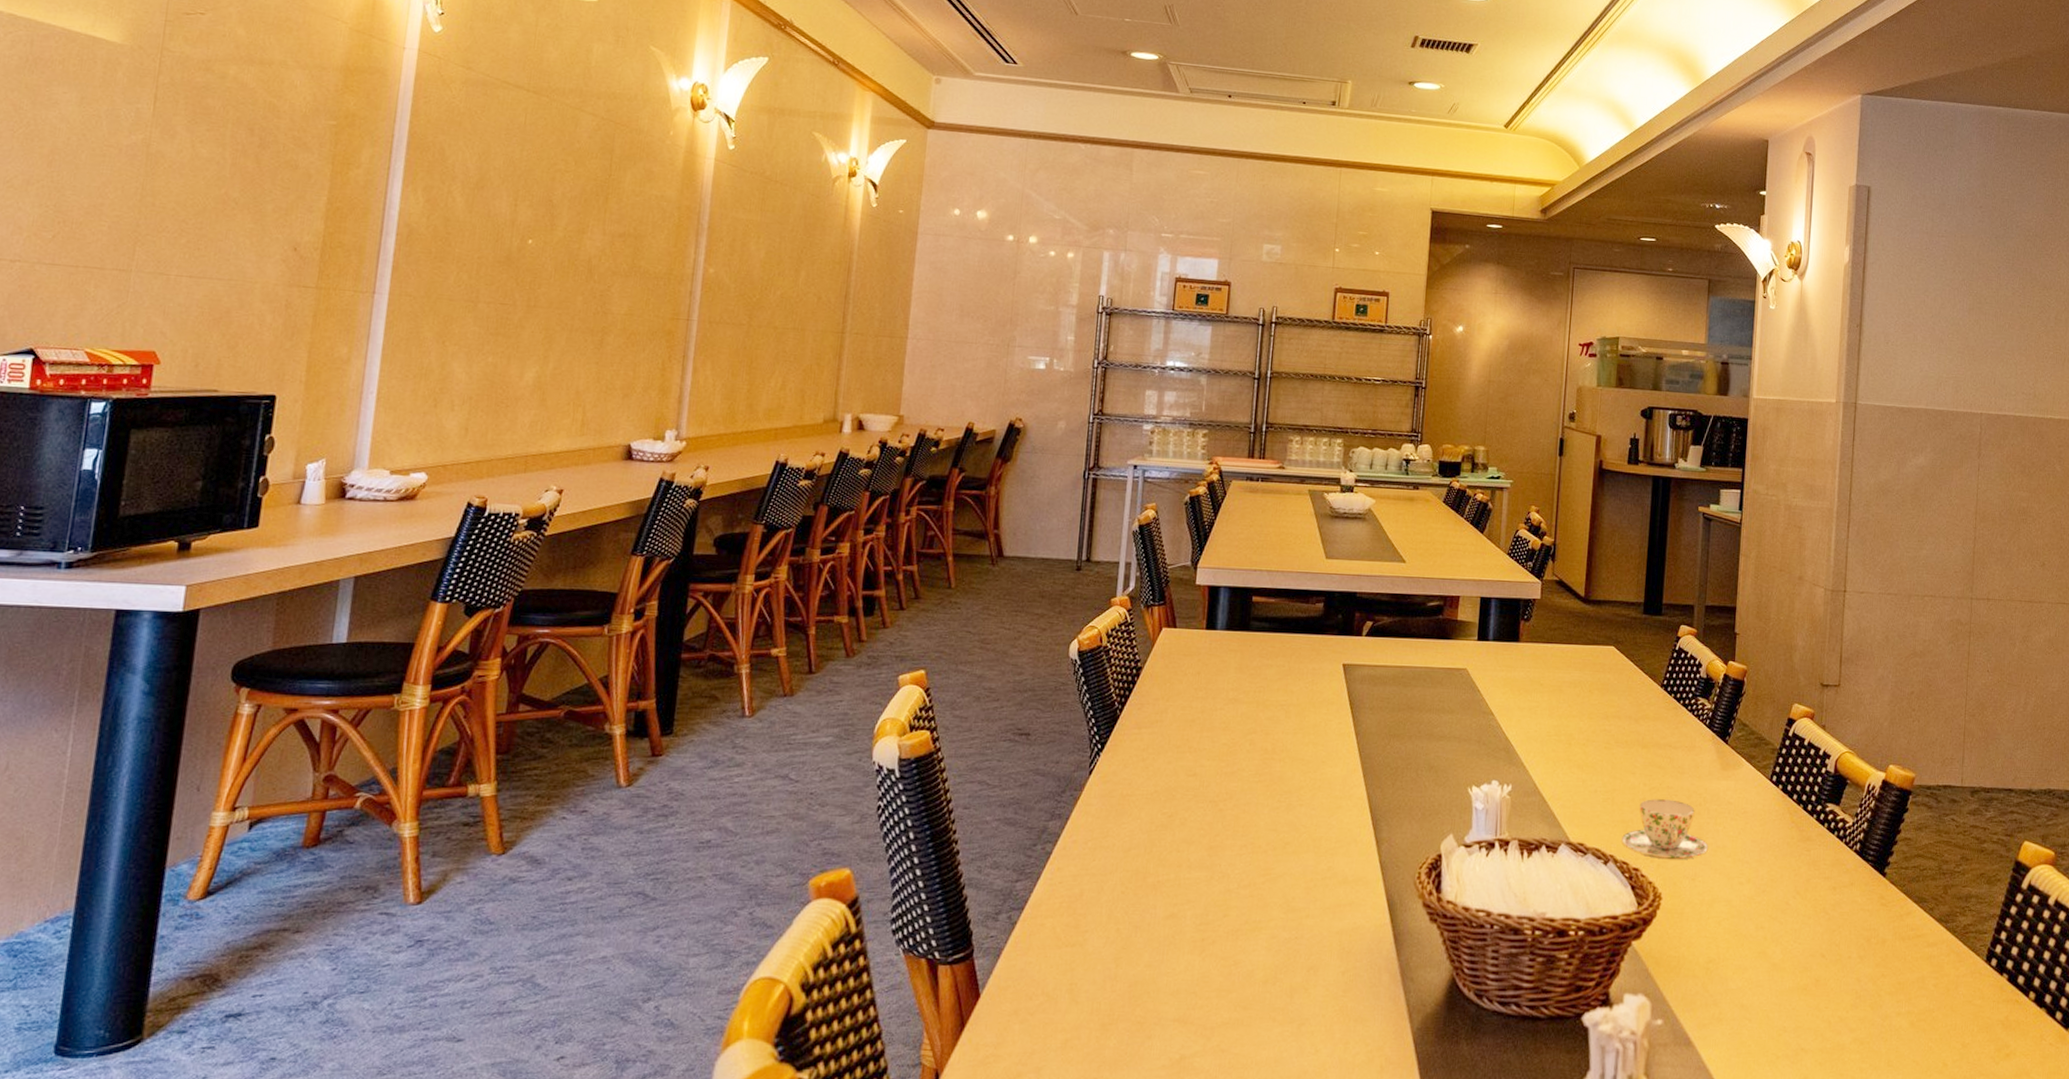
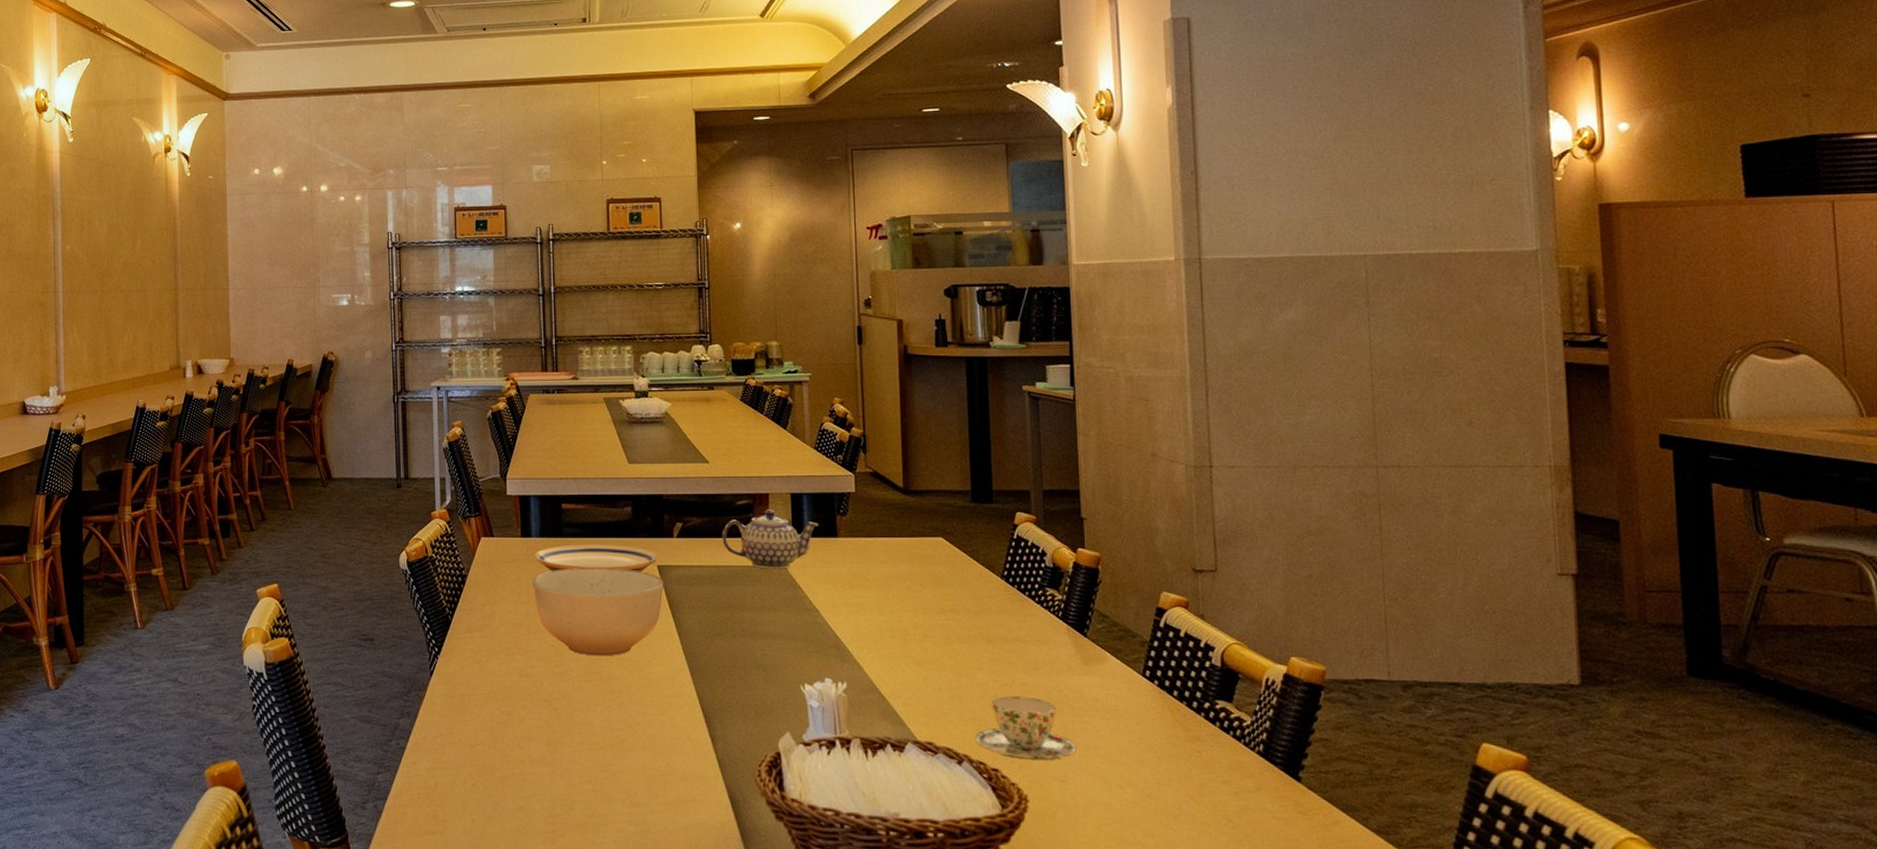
bowl: none [1211,663,1348,756] -> present [531,567,664,656]
plate: none [1217,639,1345,671] -> present [534,544,658,573]
teapot: none [1409,611,1503,672] -> present [722,508,819,570]

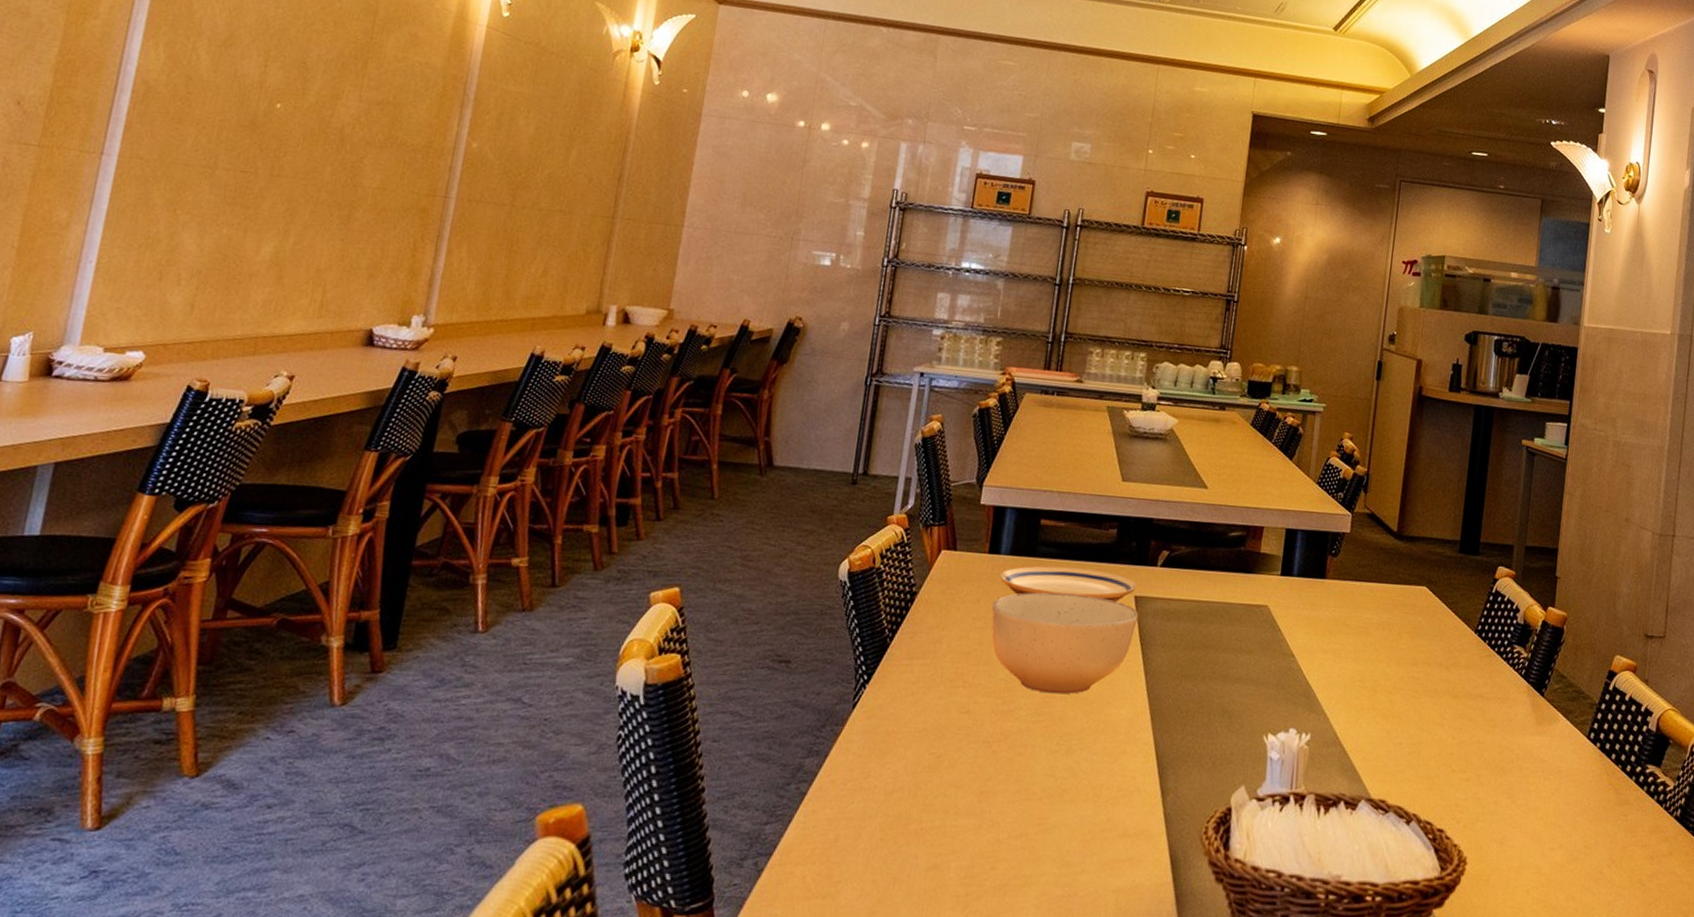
teapot: present [722,508,819,570] -> none [1207,543,1309,609]
teacup: present [975,696,1078,761] -> none [1426,754,1520,822]

